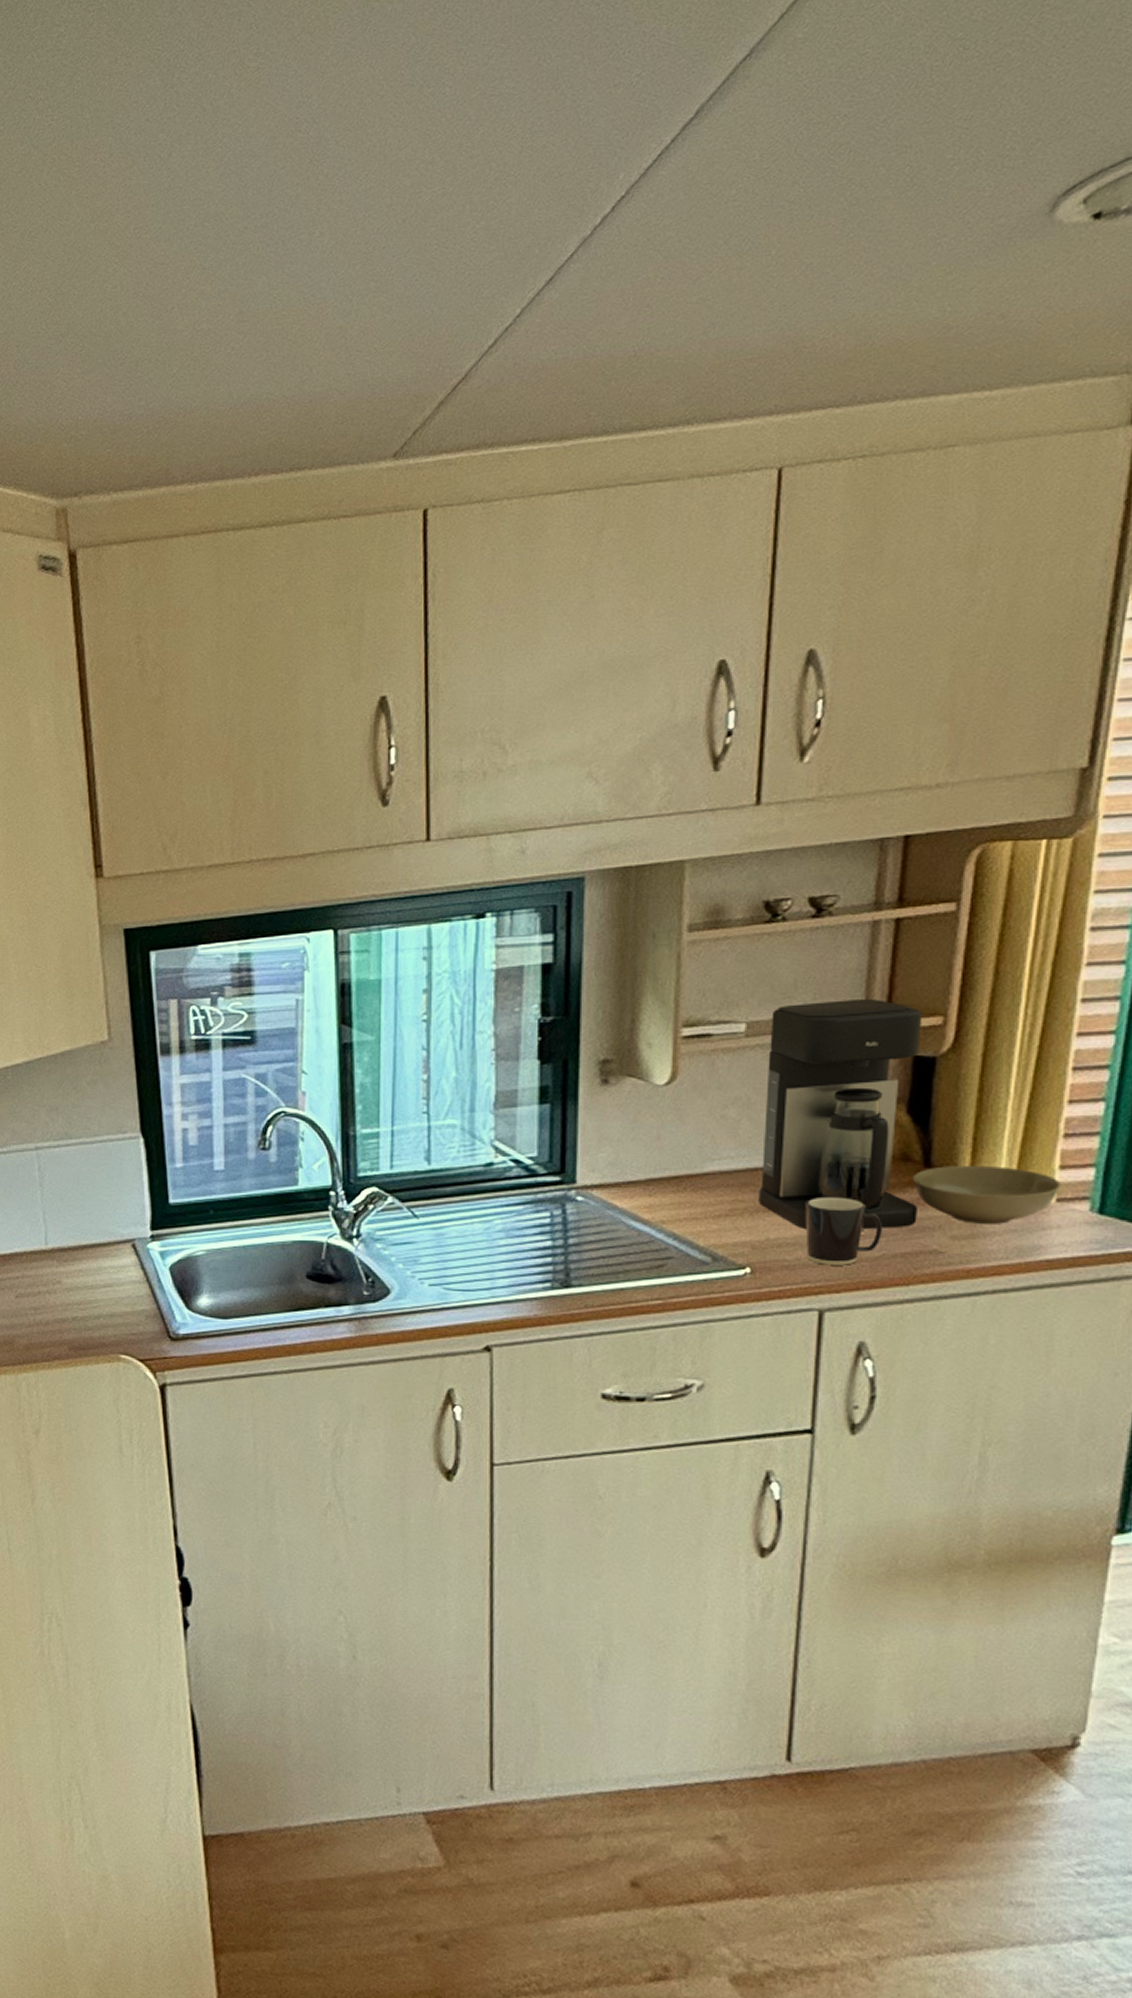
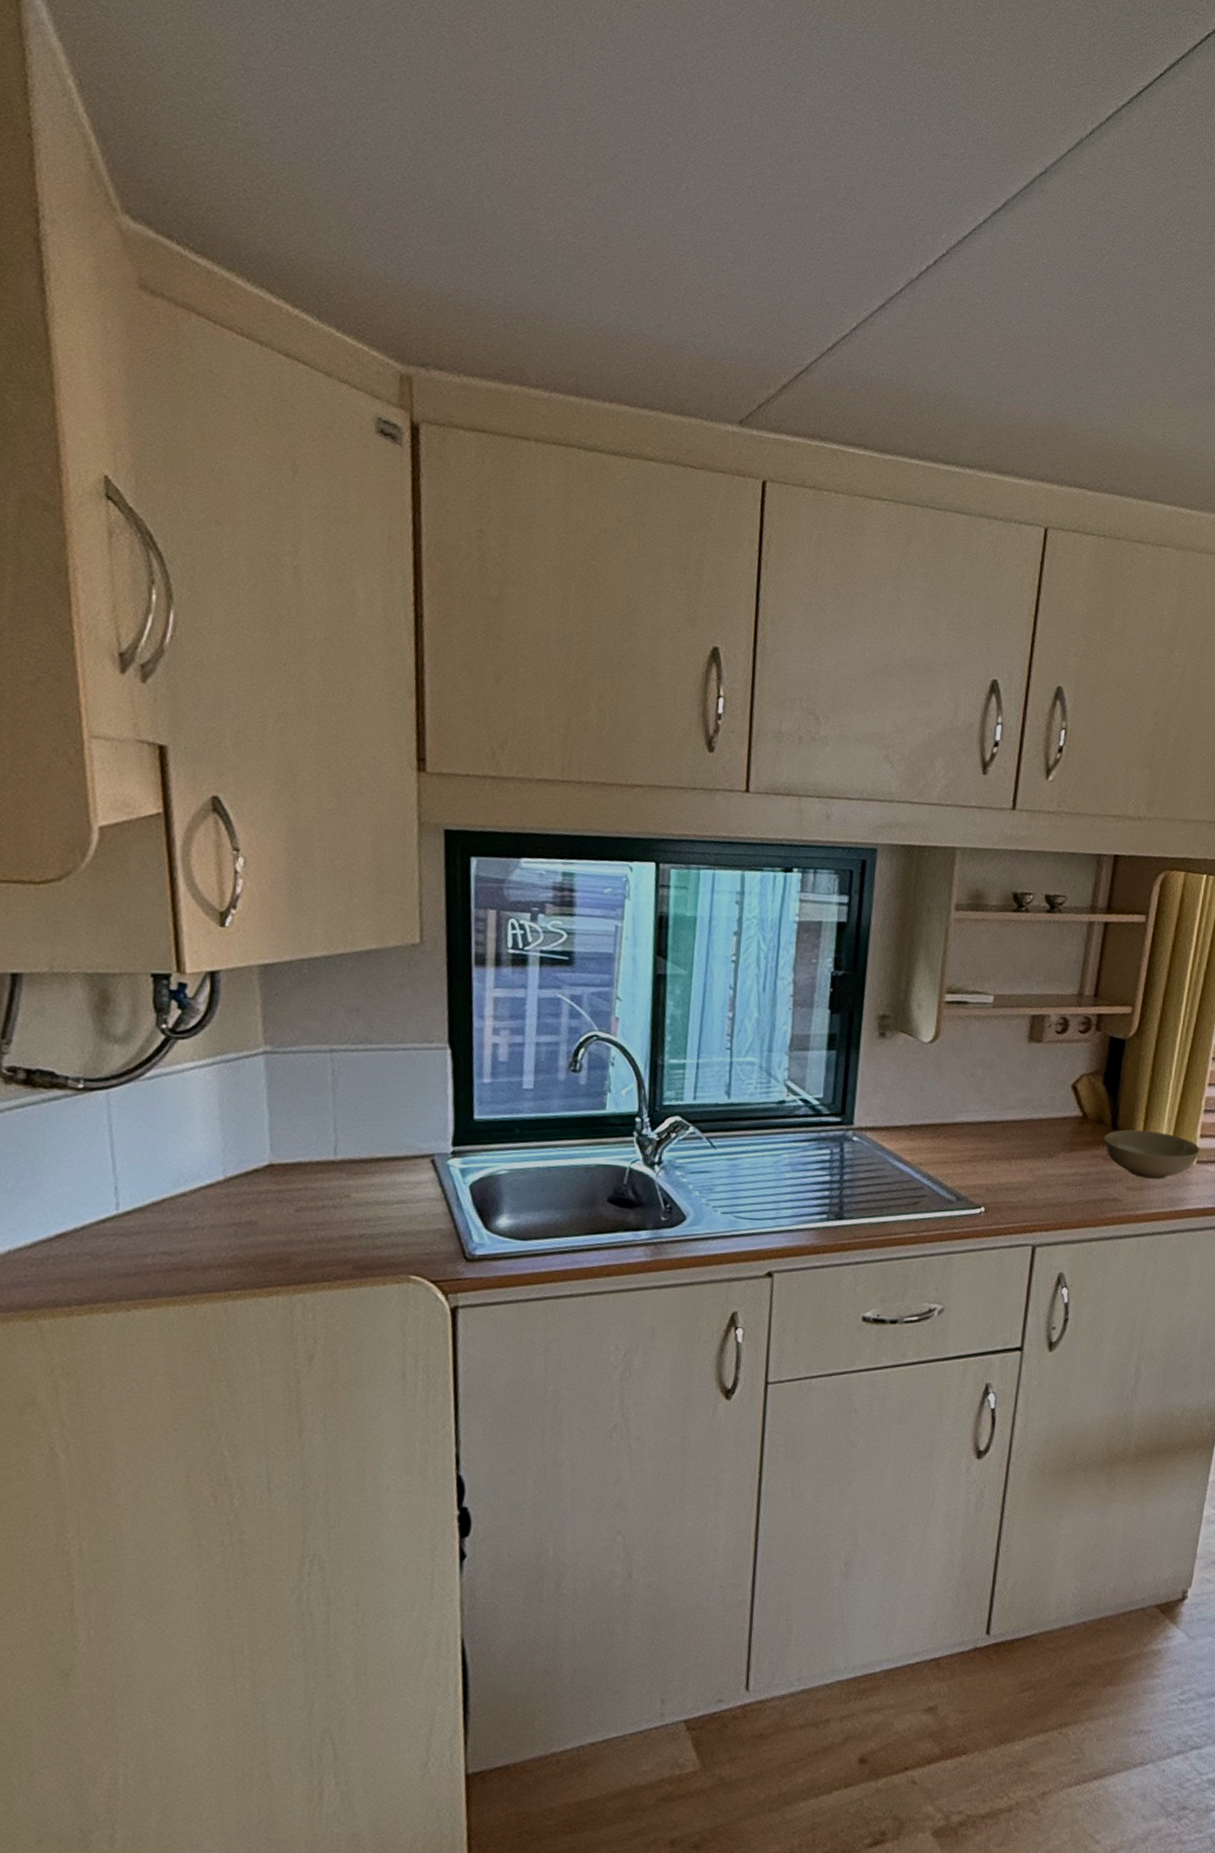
coffee maker: present [759,998,923,1230] -> none [994,983,1119,1179]
mug: present [805,1196,882,1266] -> none [1026,1149,1081,1208]

